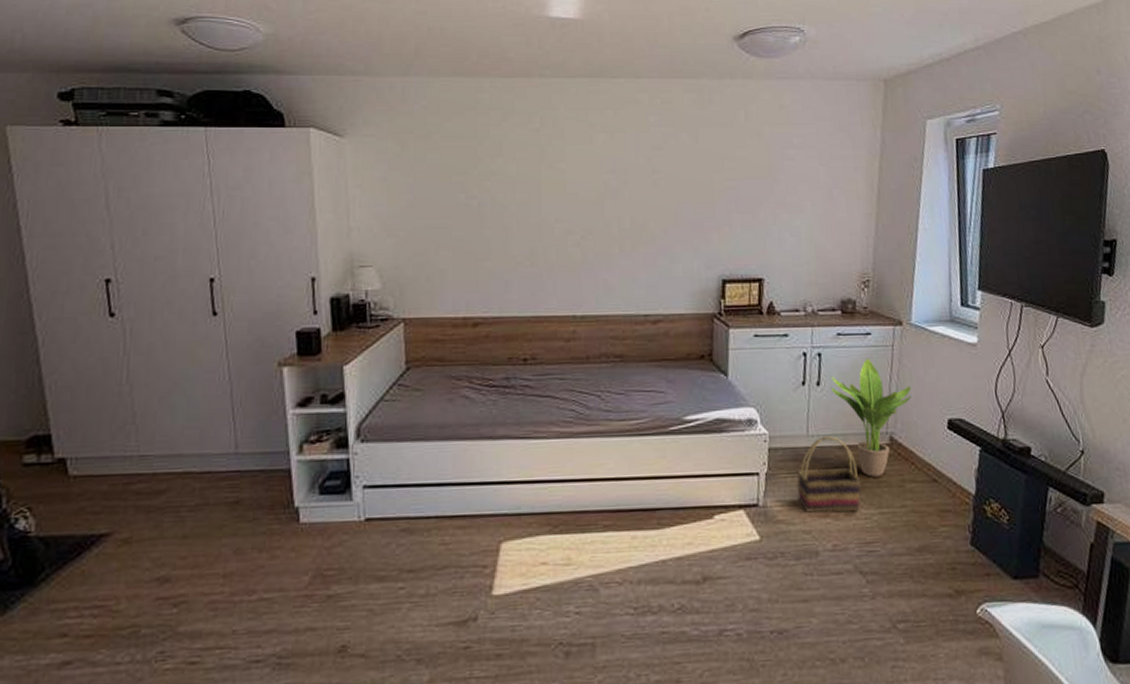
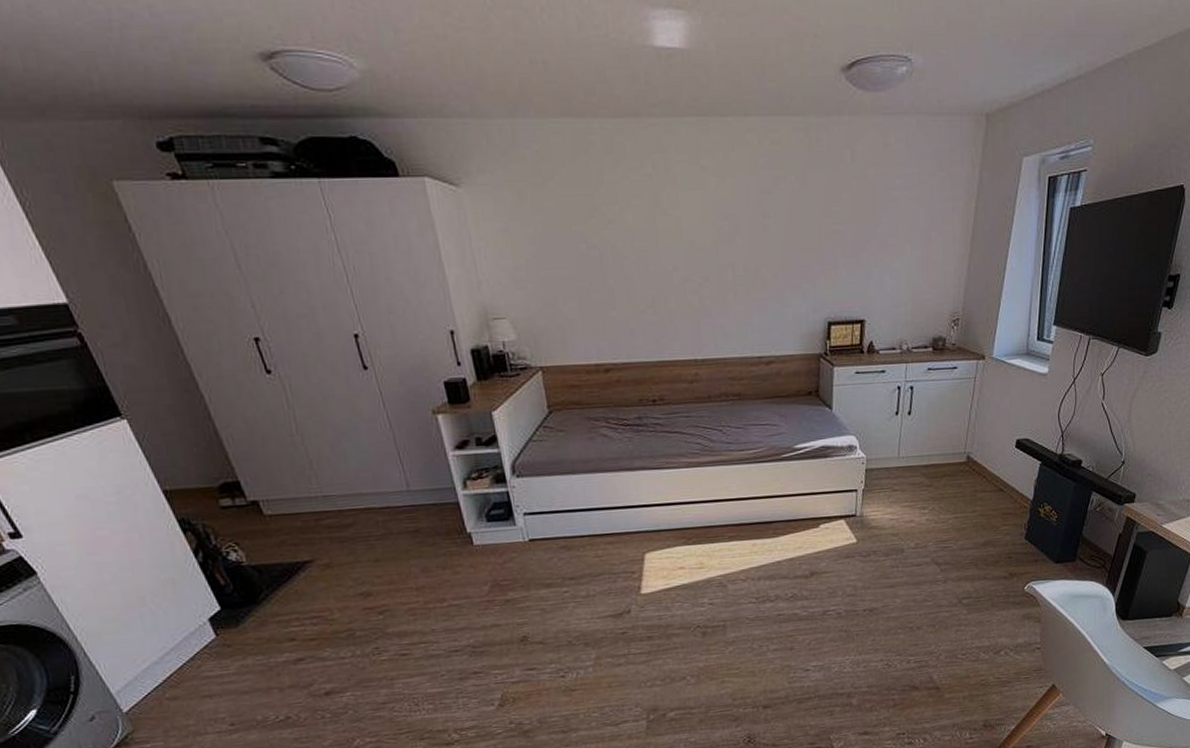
basket: present [797,436,861,513] -> none [888,457,941,520]
potted plant: present [830,358,912,477] -> none [920,390,989,489]

